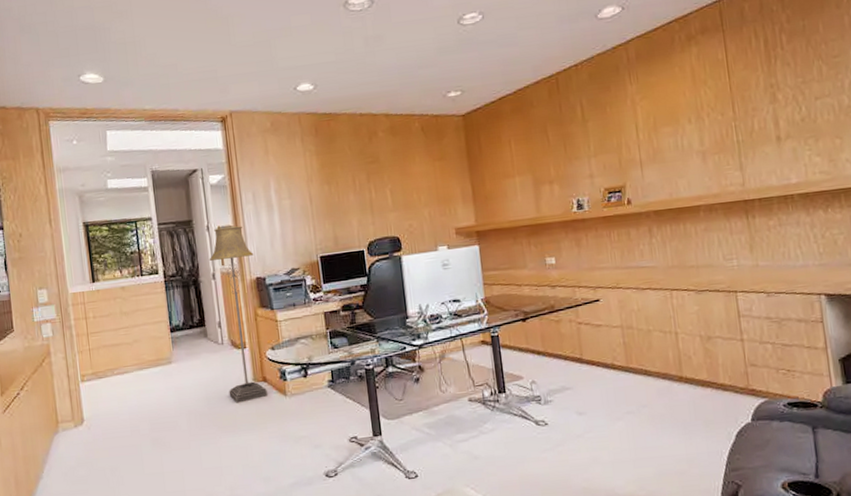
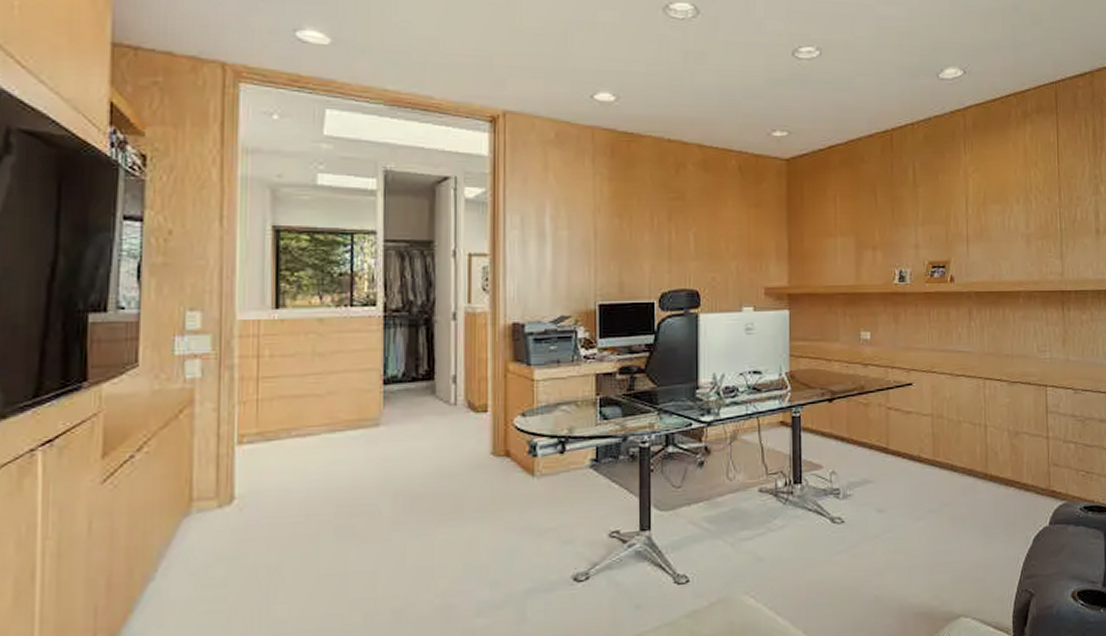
floor lamp: present [209,226,267,403] -> none [451,255,513,483]

